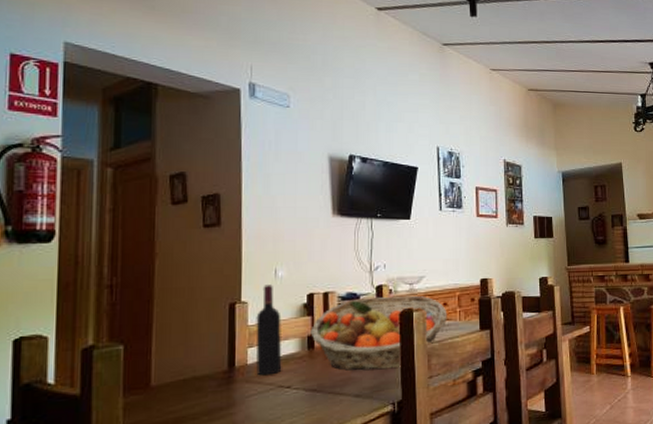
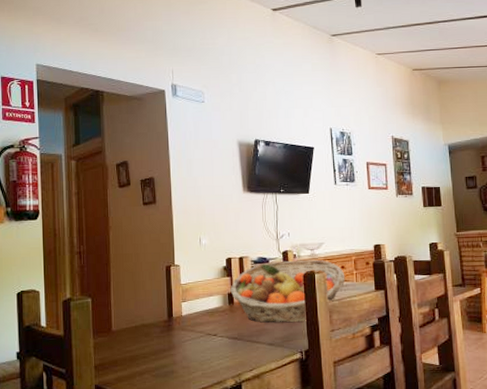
wine bottle: present [255,285,282,376] -> none [187,251,209,325]

